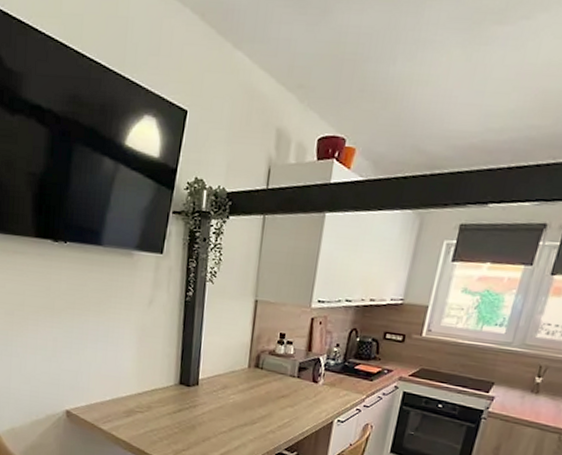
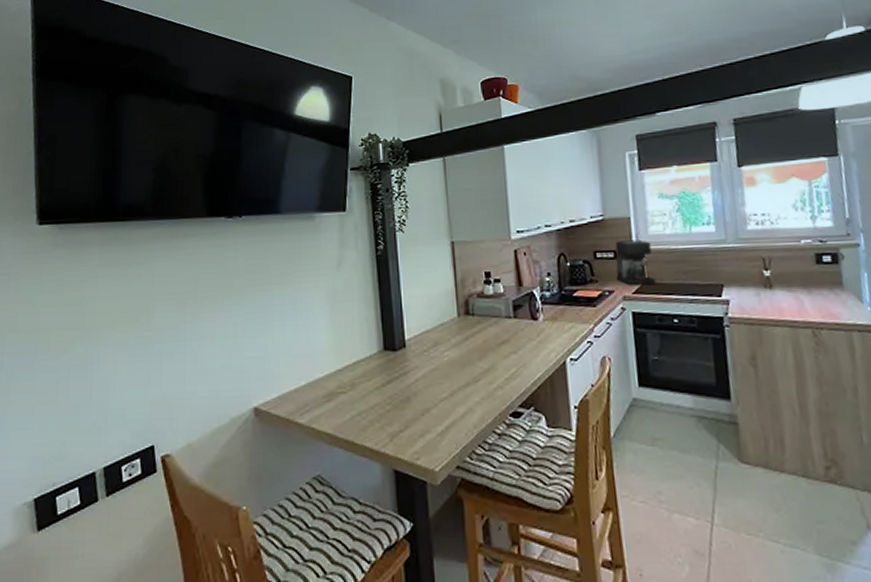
coffee maker: none [398,326,440,371] -> present [615,239,656,285]

